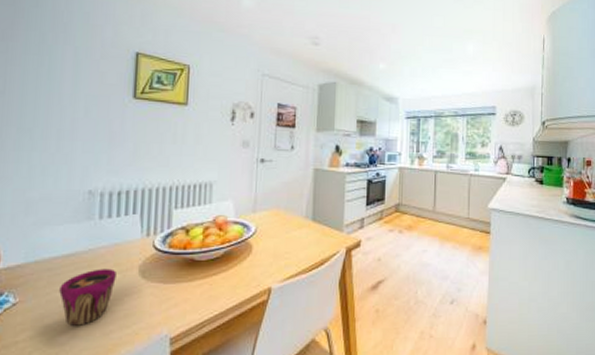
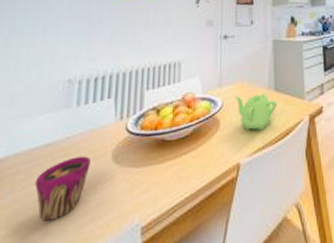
teapot: none [270,223,314,259] -> present [235,94,277,131]

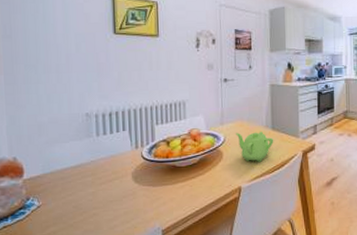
cup: present [35,156,91,222] -> none [72,176,115,222]

